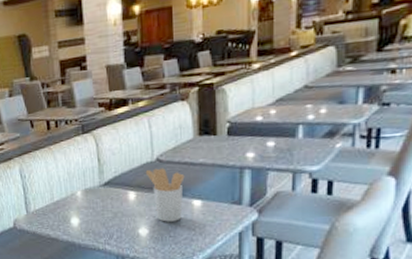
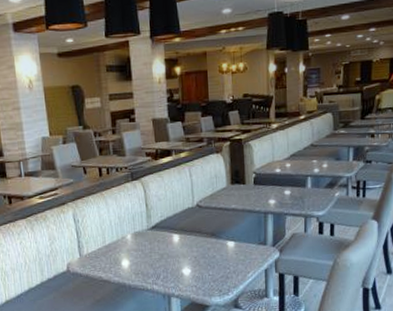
utensil holder: present [145,168,185,222] -> none [187,213,220,262]

